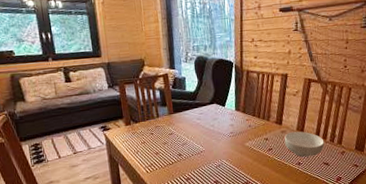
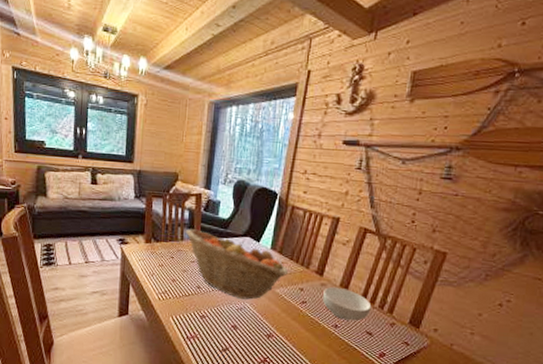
fruit basket: none [159,105,253,158] -> present [185,229,288,300]

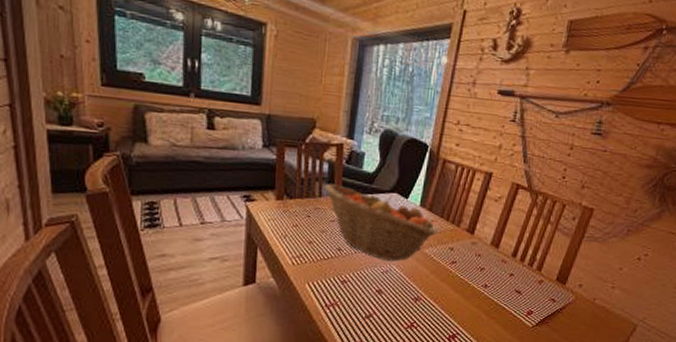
cereal bowl: present [322,286,372,321] -> none [472,245,521,280]

